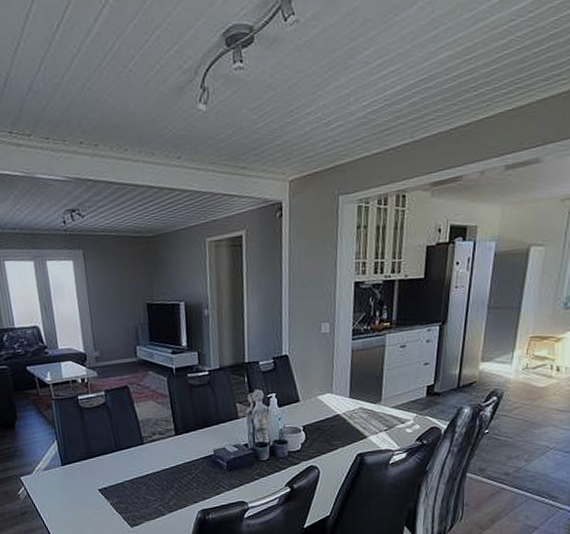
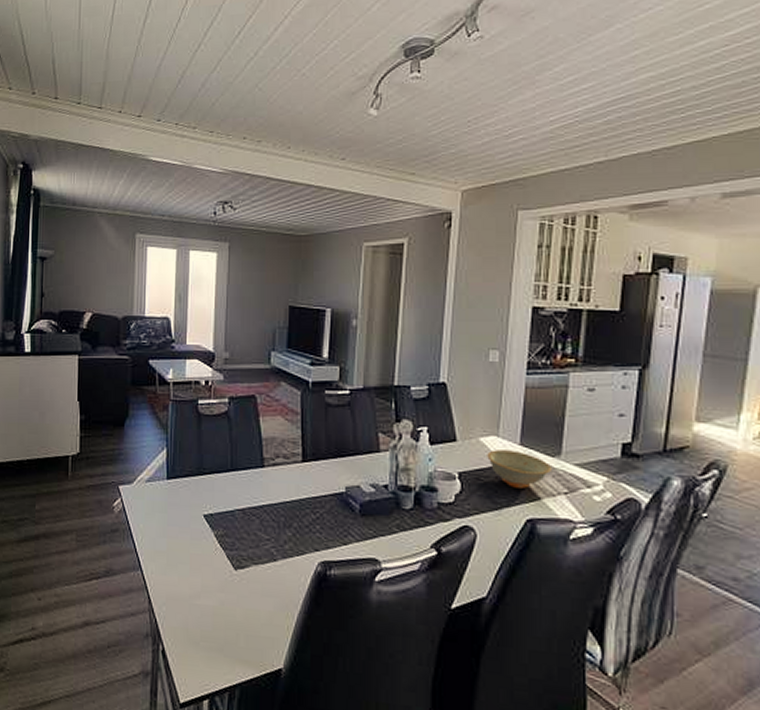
dish: none [324,402,374,432] -> present [487,450,551,489]

